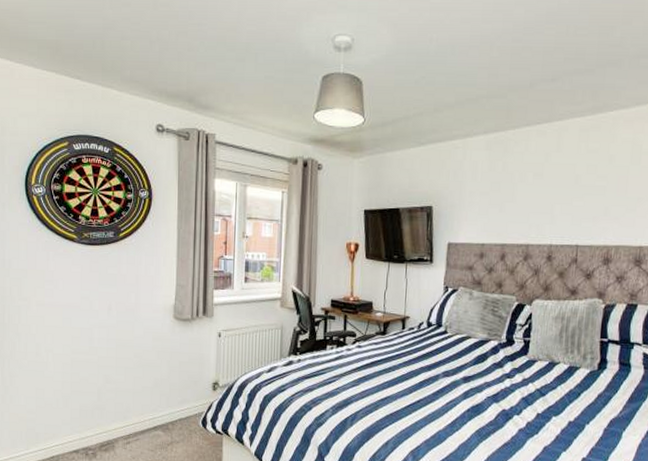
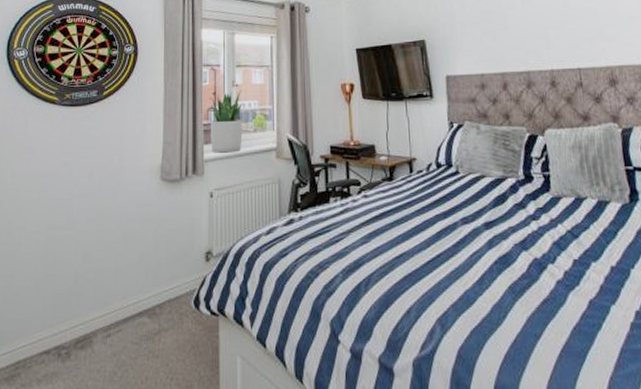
planter: none [220,242,251,300] -> present [210,90,243,154]

